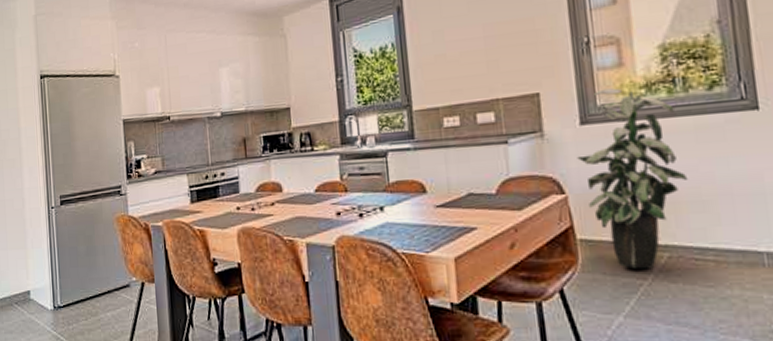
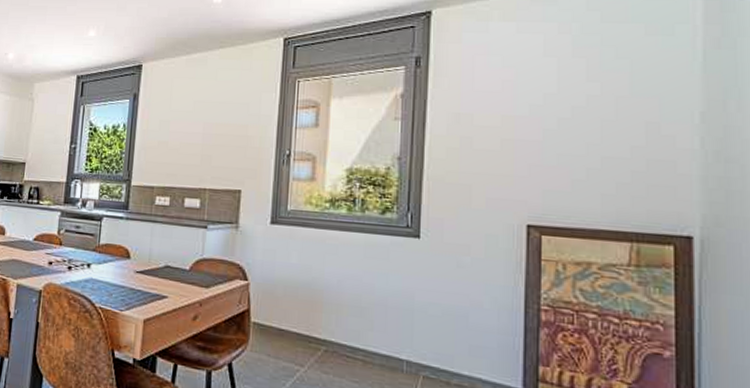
indoor plant: present [577,88,689,270] -> none [263,197,353,359]

